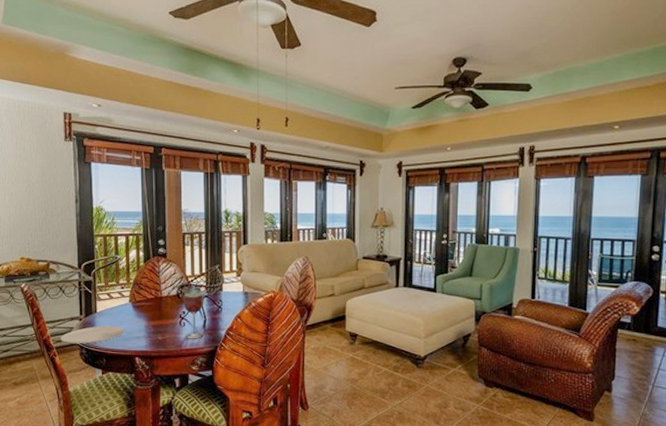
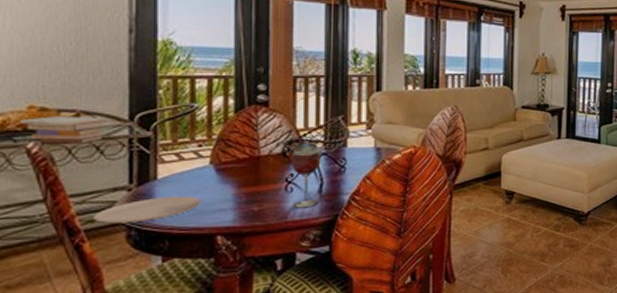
books: none [16,265,65,285] -> present [19,116,106,144]

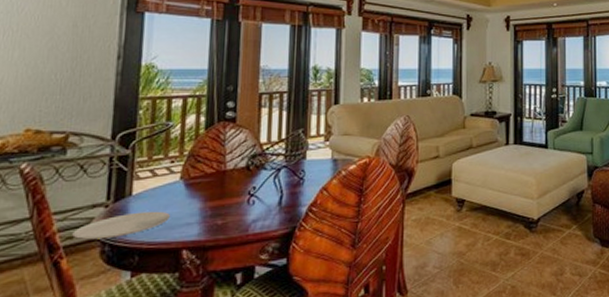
books: present [19,116,106,144] -> none [16,137,91,164]
wineglass: present [291,142,321,208] -> none [254,155,282,221]

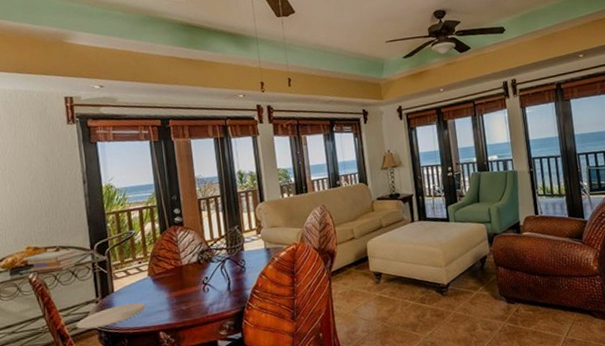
books: none [16,137,91,164] -> present [22,249,76,274]

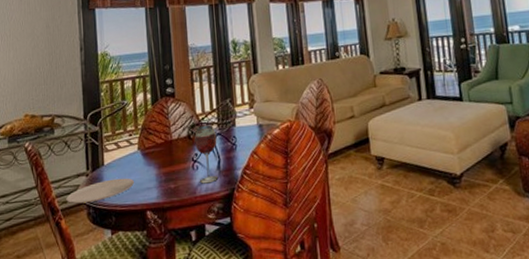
books: present [22,249,76,274] -> none [20,118,70,143]
wineglass: none [204,250,229,304] -> present [194,124,219,184]

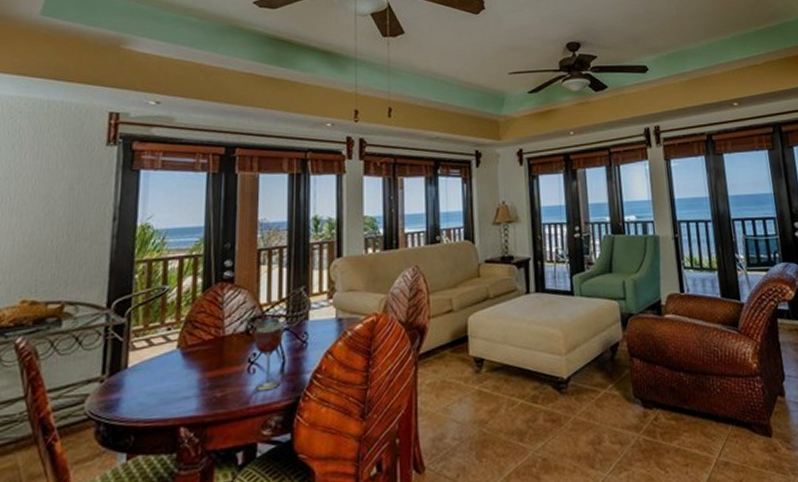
plate: present [66,178,135,204] -> none [67,384,168,420]

